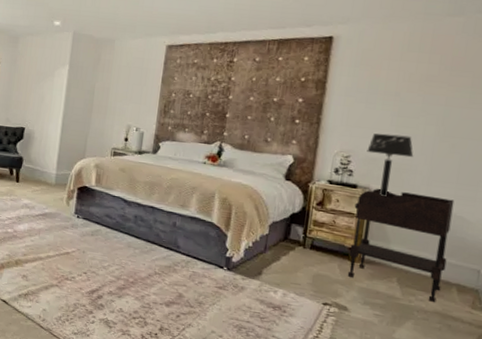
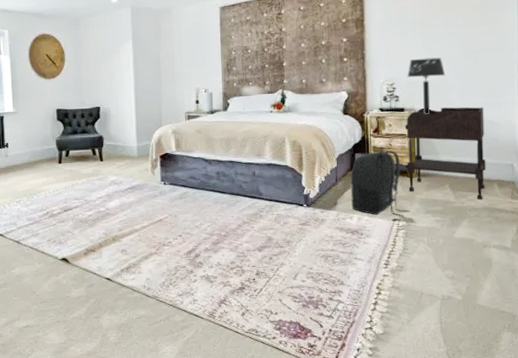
backpack: none [278,224,345,303] -> present [351,148,410,217]

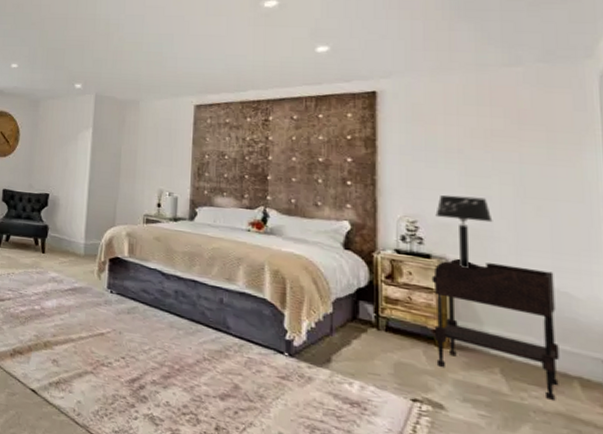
backpack: present [351,148,410,217] -> none [351,301,438,399]

